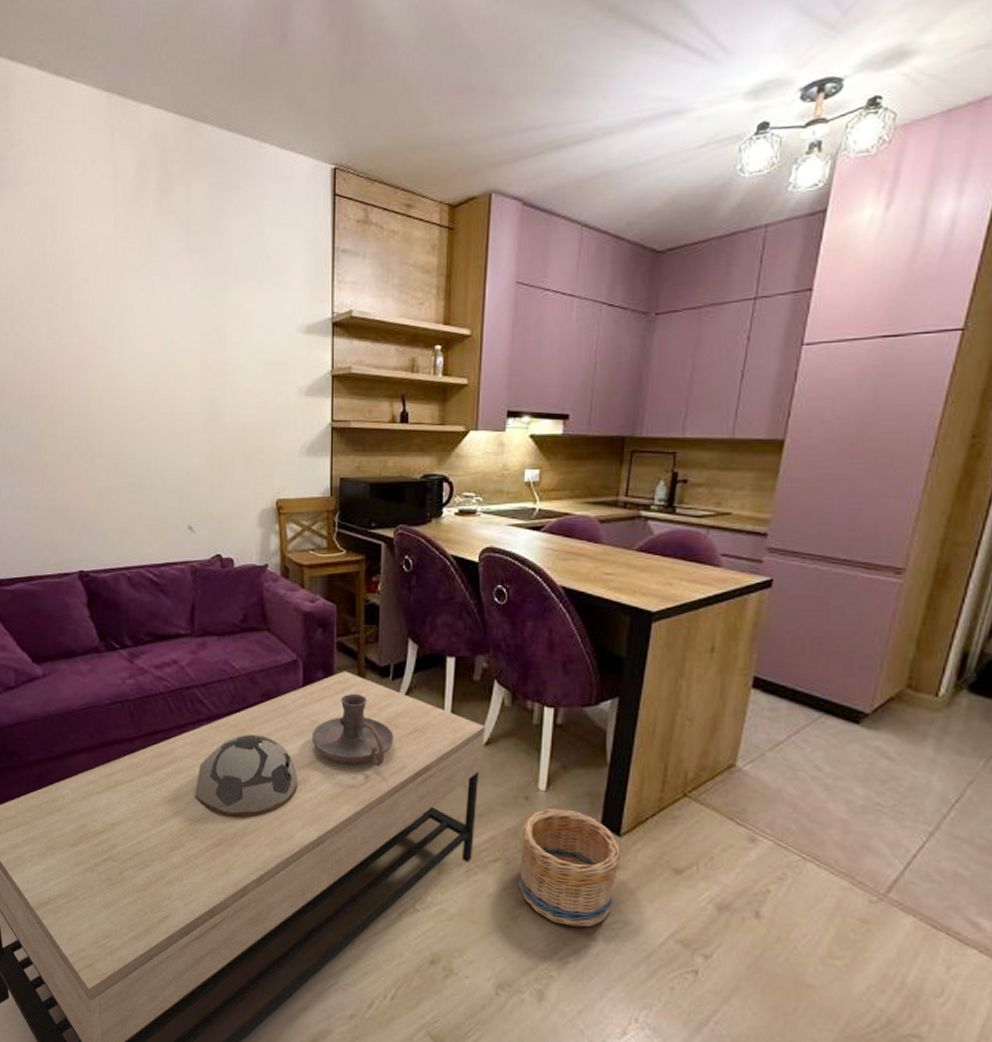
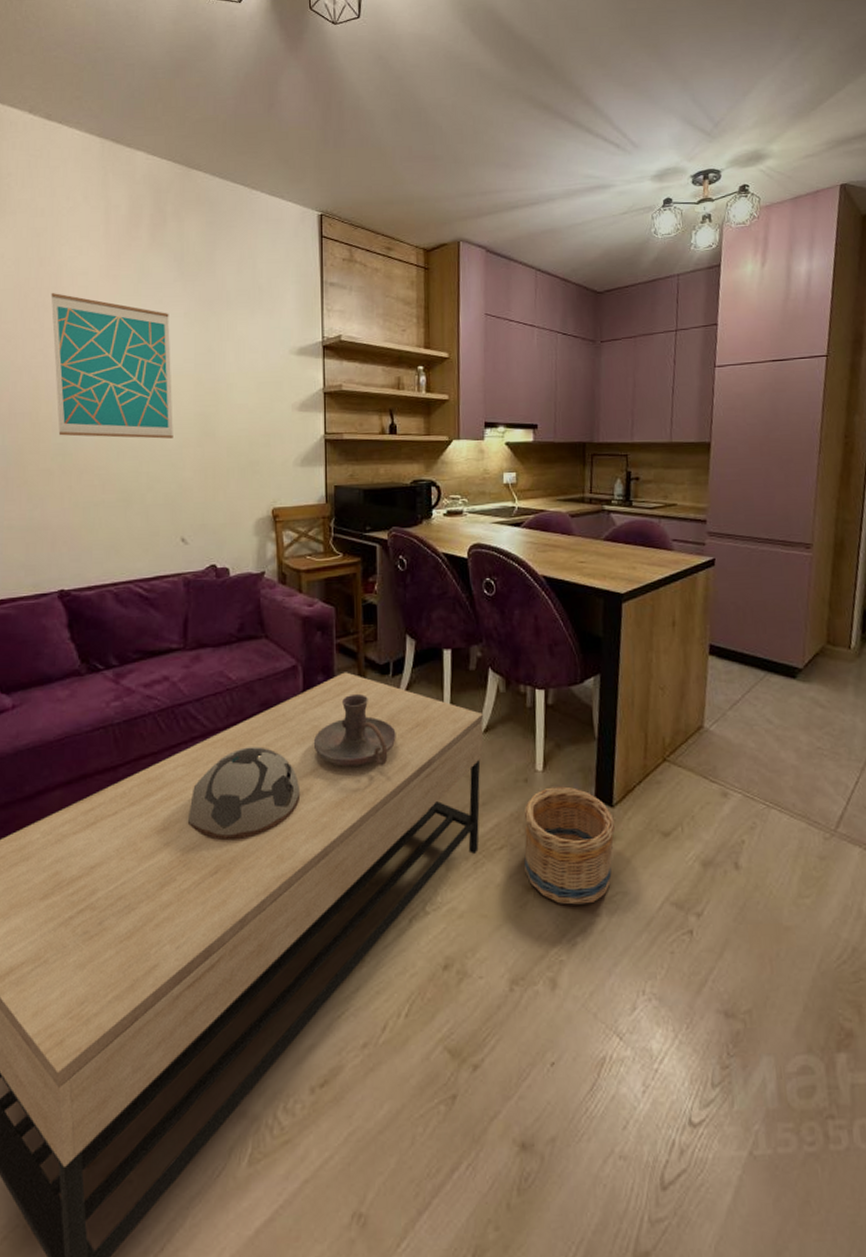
wall art: none [64,269,181,424] -> present [51,293,173,439]

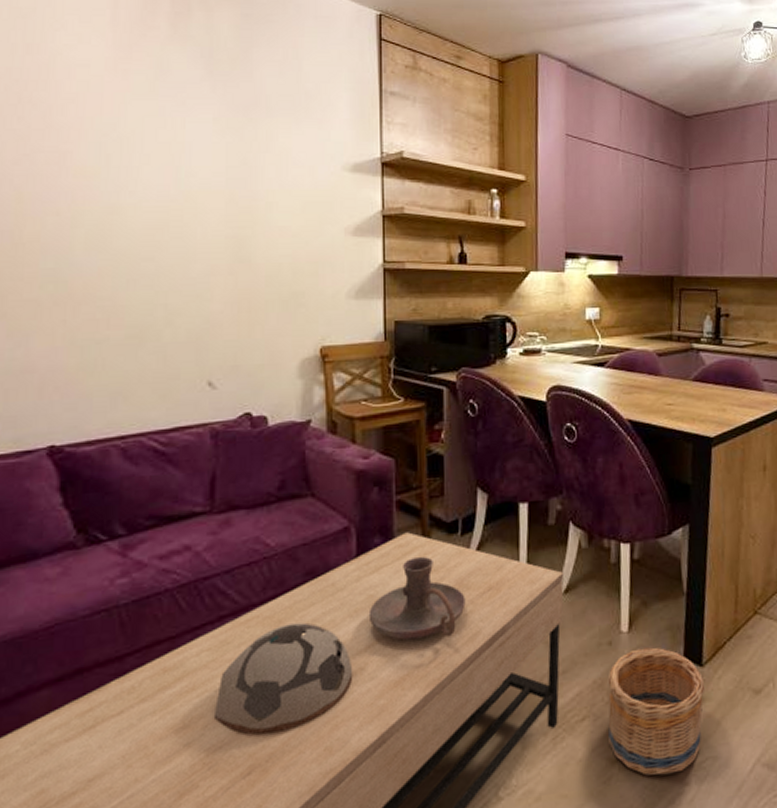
wall art: present [51,293,173,439] -> none [40,87,199,265]

